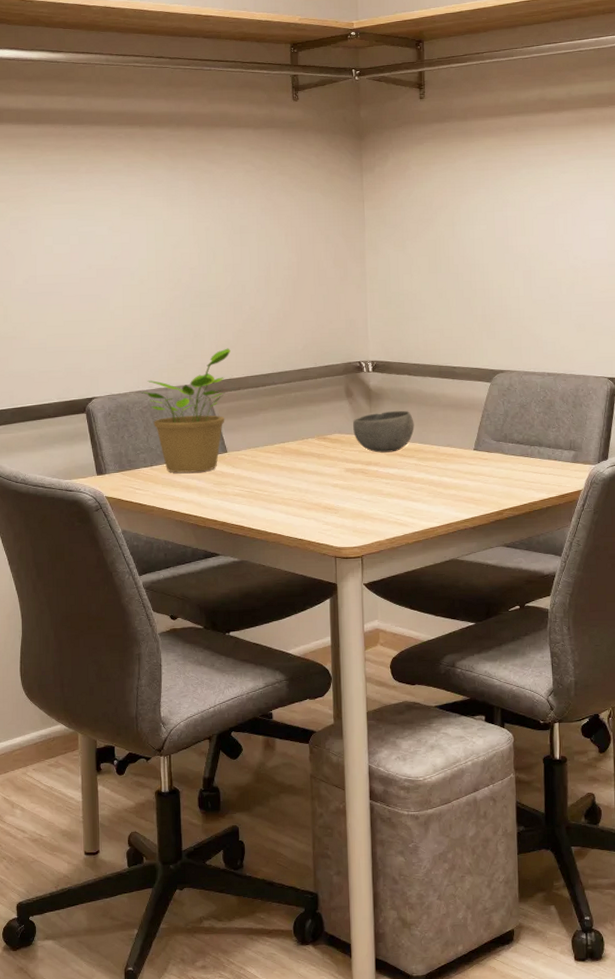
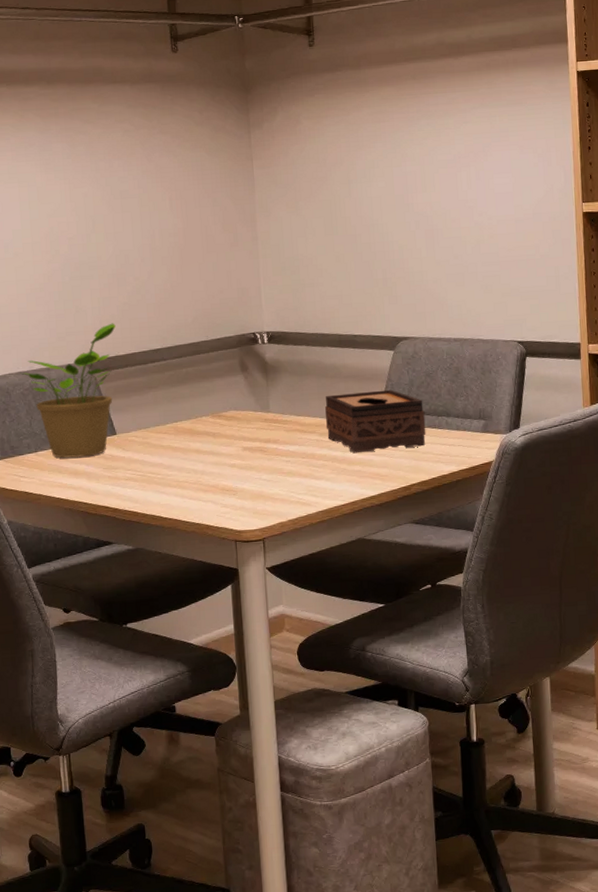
bowl: present [353,410,414,453] -> none [249,383,315,429]
tissue box: none [423,419,519,478] -> present [325,389,426,454]

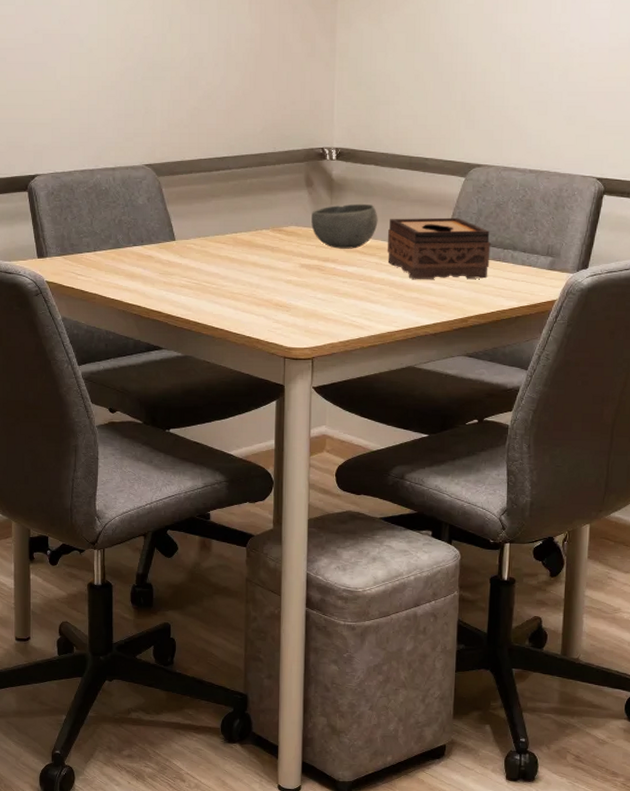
potted plant: present [20,323,116,458] -> none [85,127,184,260]
bowl: none [249,383,315,429] -> present [311,203,378,249]

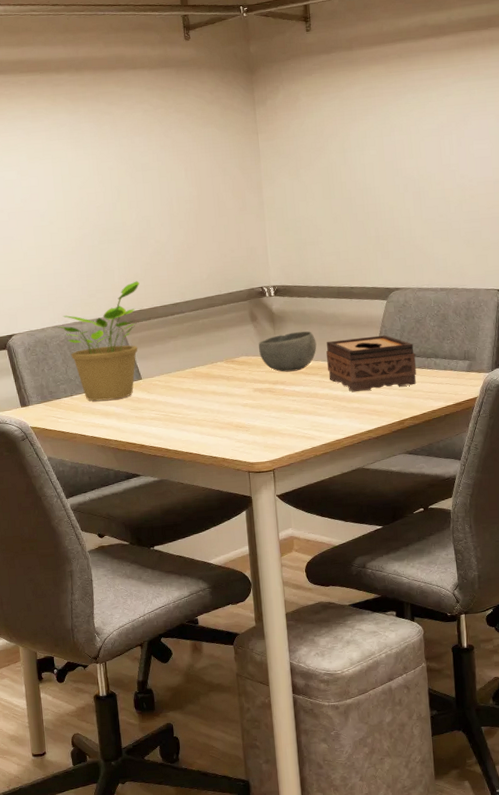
potted plant: none [85,127,184,260] -> present [56,281,140,401]

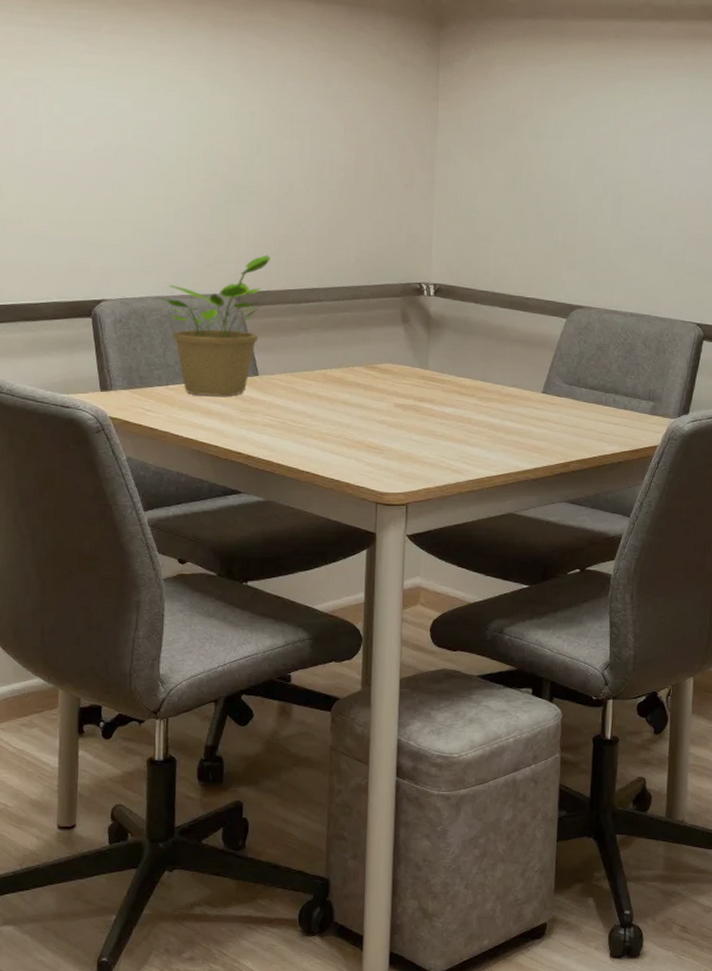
bowl: present [259,331,317,372] -> none [407,342,478,389]
tissue box: present [326,335,417,392] -> none [486,358,592,423]

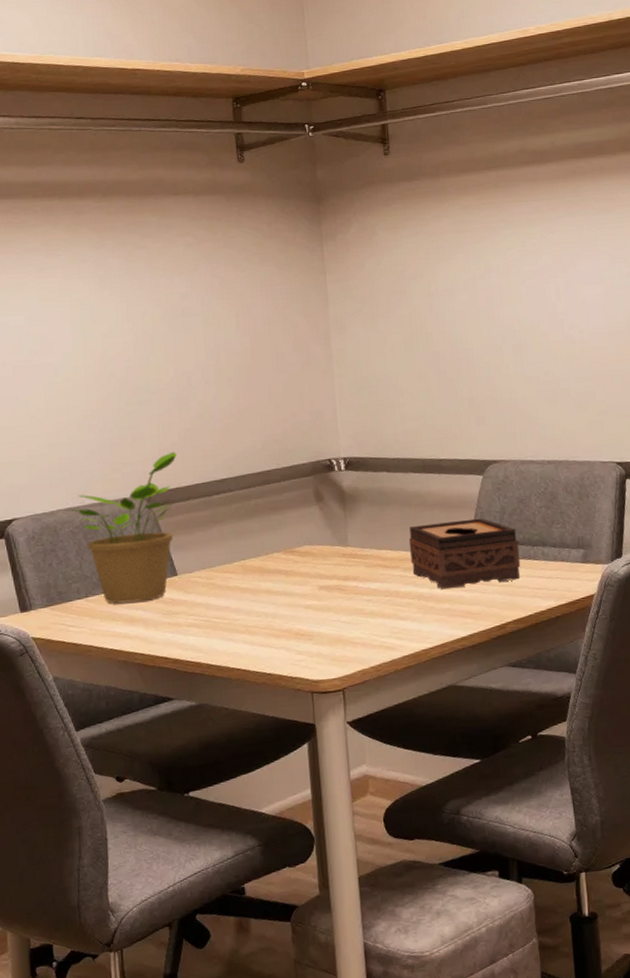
tissue box: none [486,358,592,423] -> present [409,518,521,590]

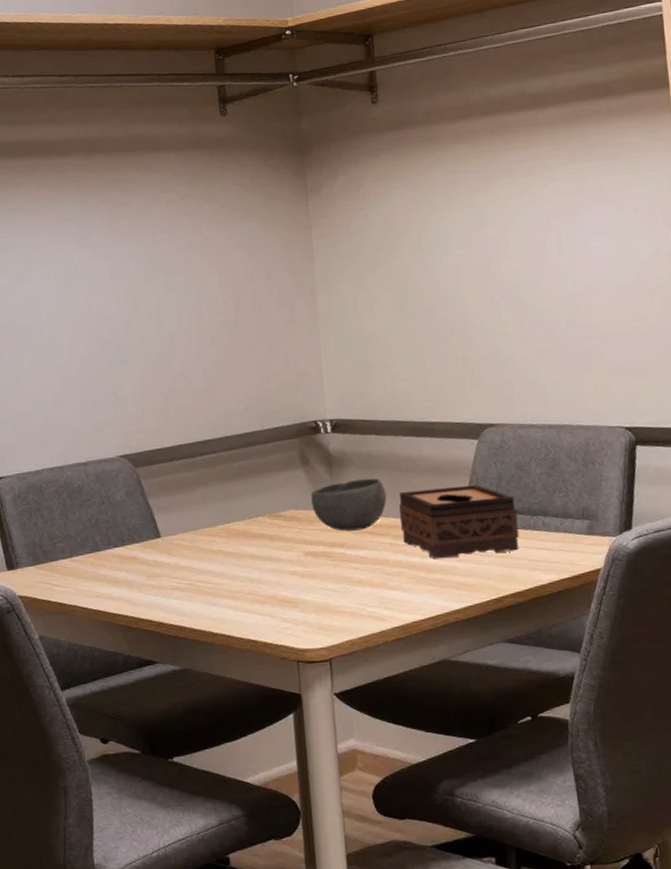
potted plant: present [69,451,177,604] -> none [54,411,160,564]
bowl: none [325,513,398,565] -> present [311,478,387,531]

